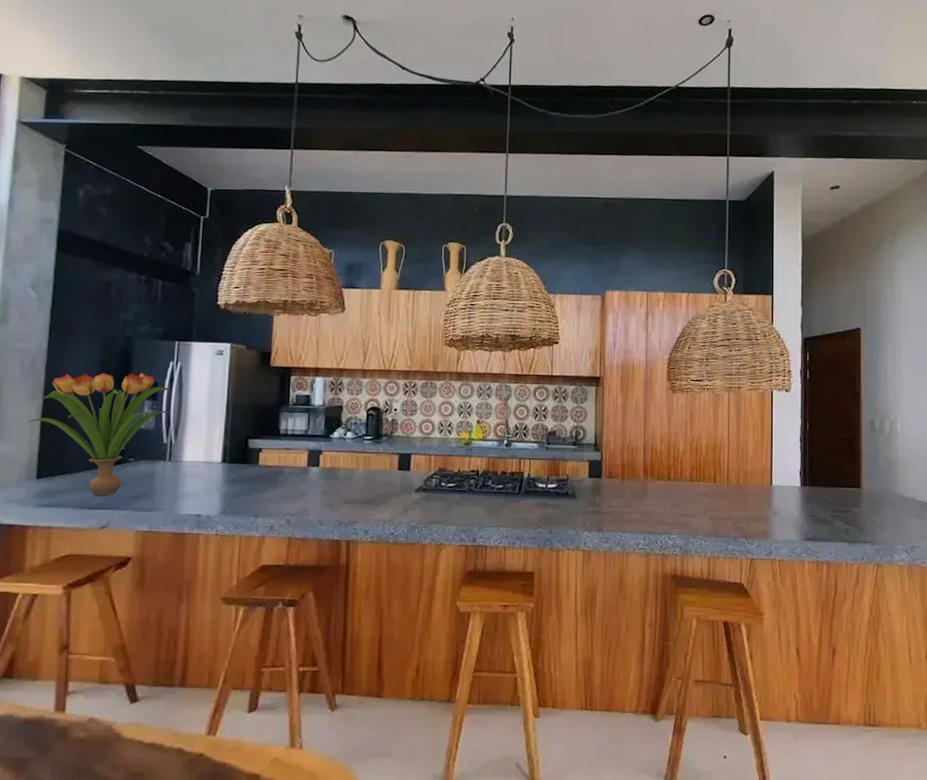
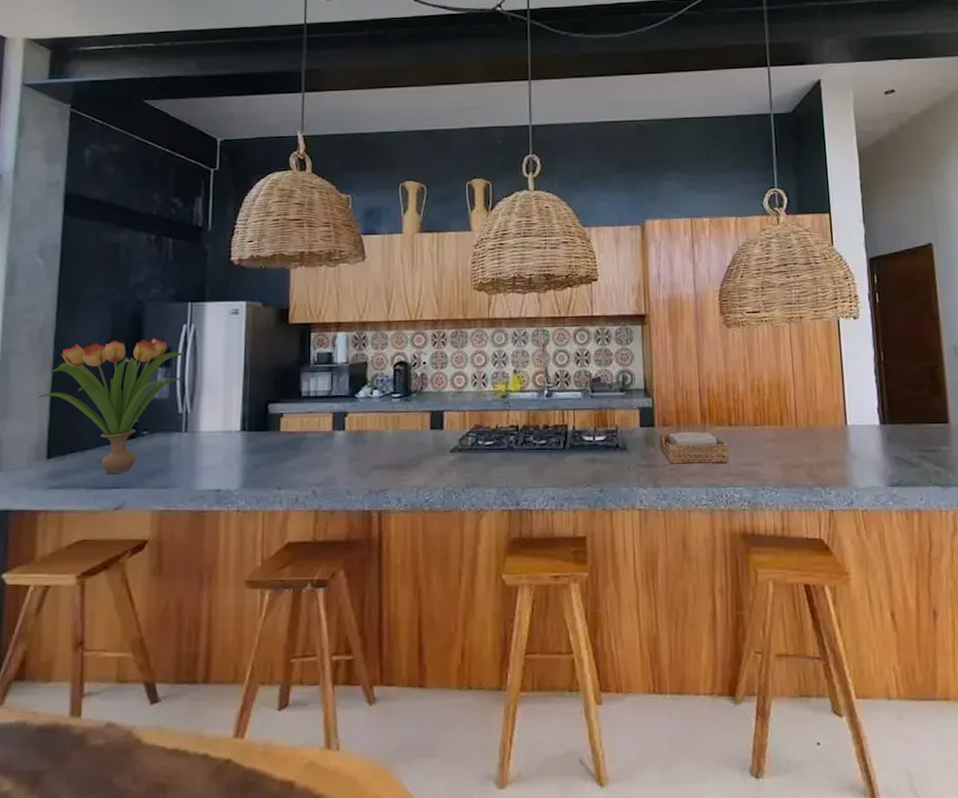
napkin holder: none [605,483,666,513] -> present [659,431,729,464]

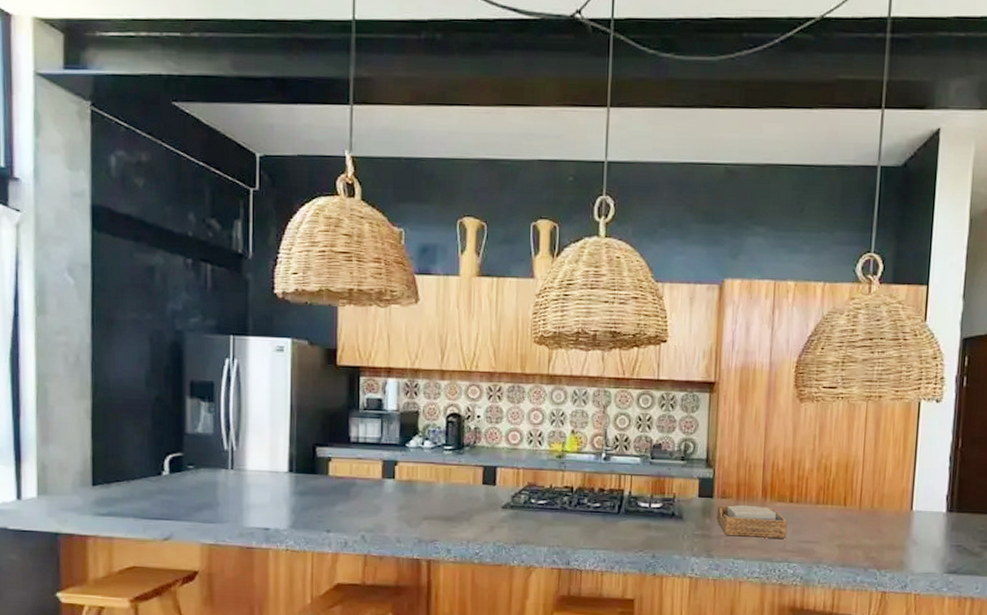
flower arrangement: present [37,338,185,475] -> none [78,371,229,506]

